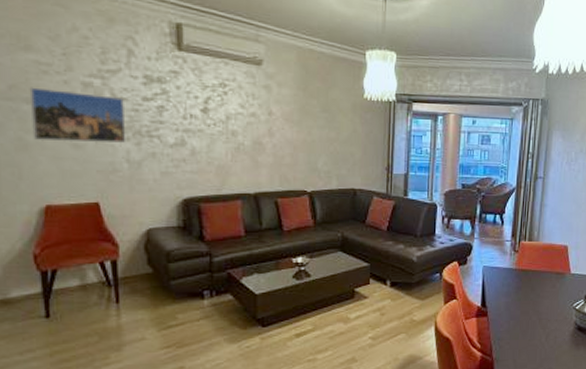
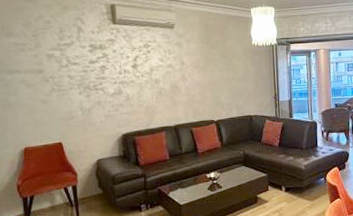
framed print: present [29,87,126,144] -> none [11,61,80,100]

